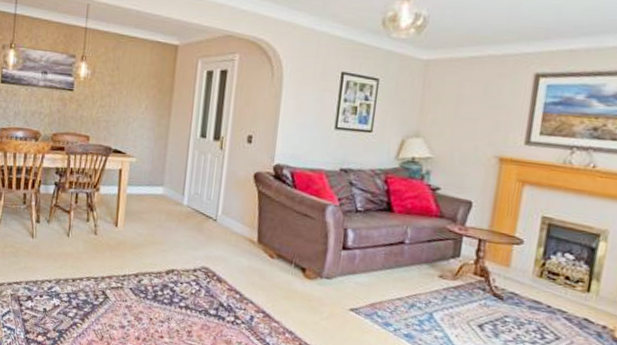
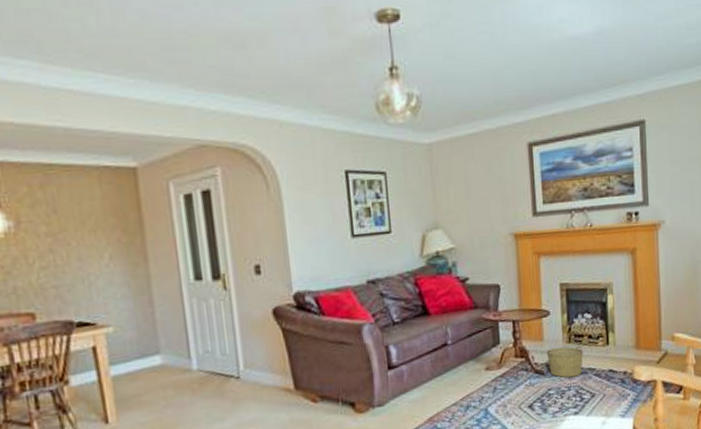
basket: none [510,277,556,314] -> present [547,345,583,378]

